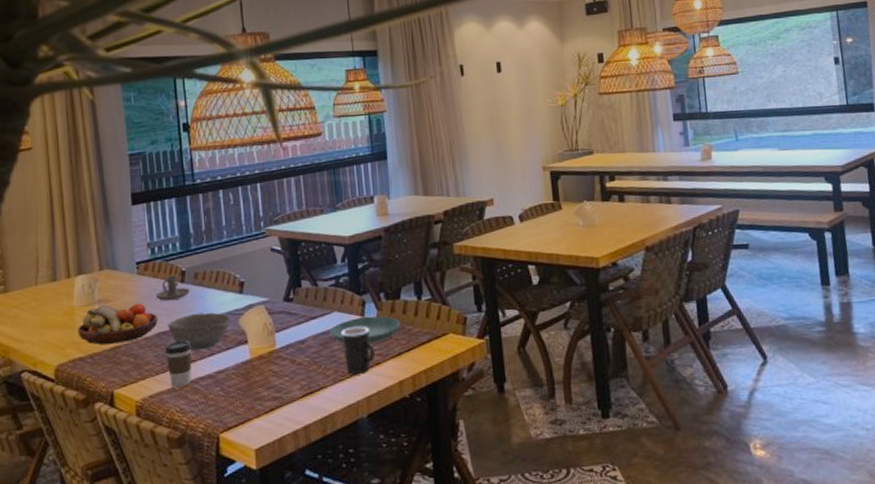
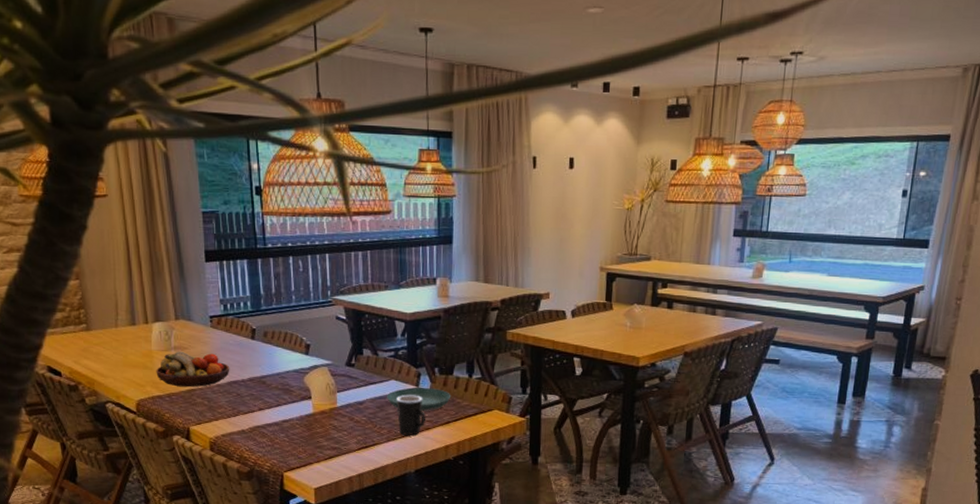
candle holder: present [155,275,190,301] -> none [227,331,259,355]
coffee cup: present [165,340,192,388] -> none [236,390,261,431]
bowl: present [168,312,230,351] -> none [239,368,296,401]

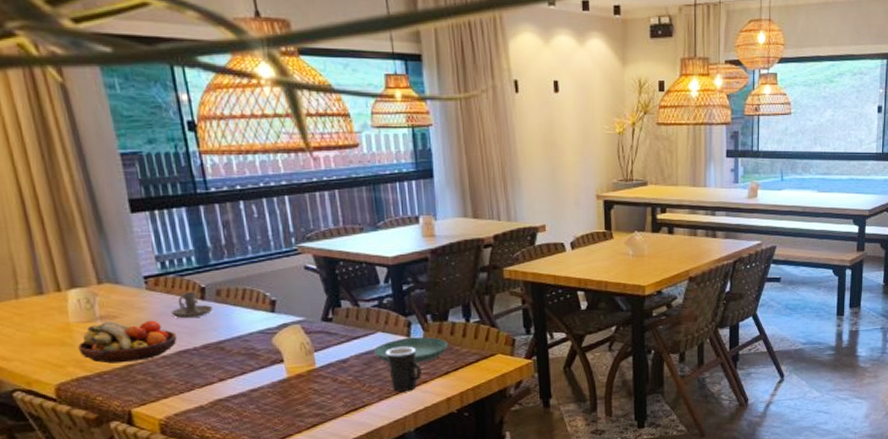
candle holder: none [227,331,259,355] -> present [171,291,212,319]

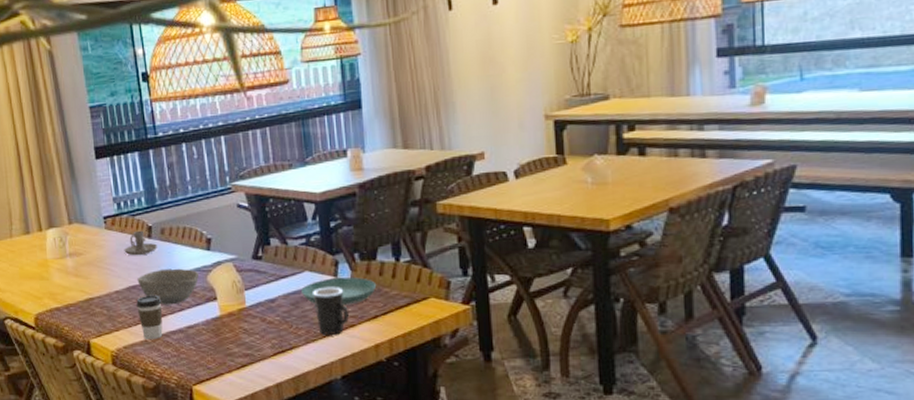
fruit bowl: present [78,320,177,364] -> none [52,257,128,297]
coffee cup: none [188,359,222,406] -> present [136,295,163,340]
bowl: none [189,331,262,369] -> present [137,268,199,305]

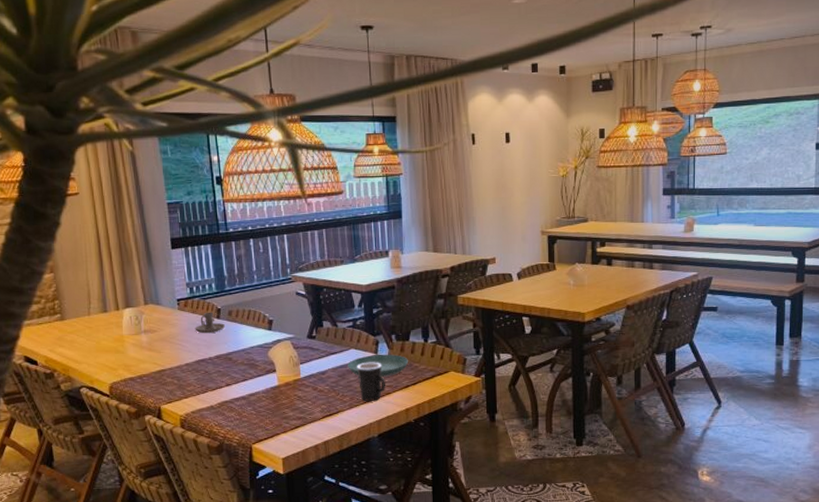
coffee cup: present [136,295,163,340] -> none [204,367,228,406]
bowl: present [137,268,199,305] -> none [206,345,260,376]

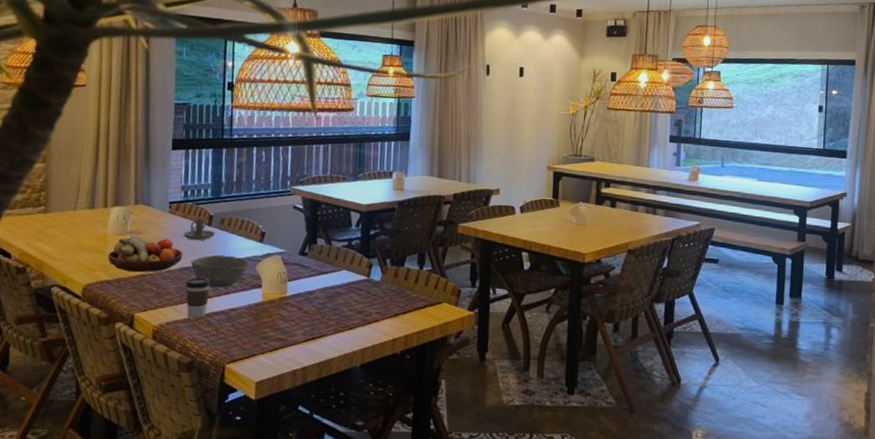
fruit bowl: none [127,334,198,368] -> present [107,235,183,273]
coffee cup: none [204,367,228,406] -> present [186,277,211,319]
bowl: none [206,345,260,376] -> present [191,254,249,288]
saucer: present [348,355,409,377] -> none [337,278,402,303]
mug: present [357,362,386,402] -> none [346,285,376,329]

